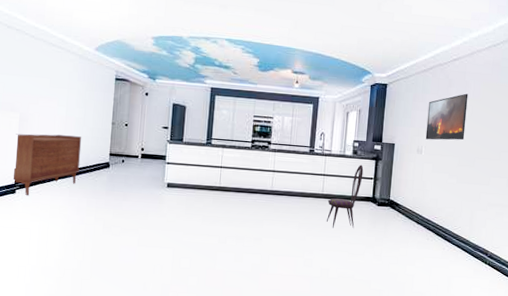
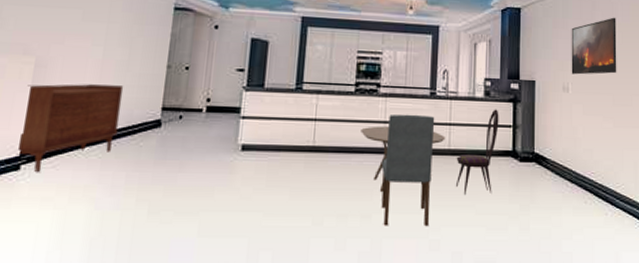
dining table: none [255,173,320,223] -> present [361,126,446,193]
dining chair: none [269,165,313,249] -> present [381,114,435,227]

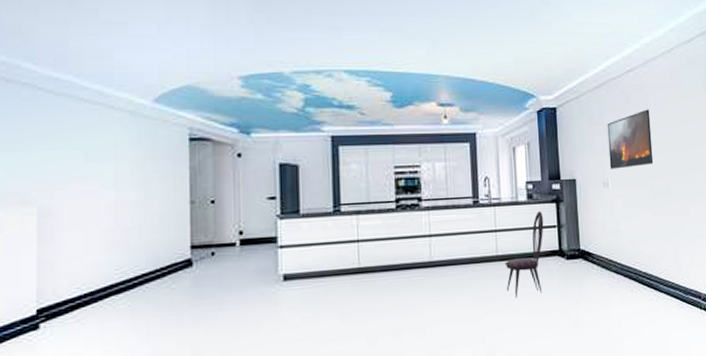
sideboard: present [16,84,124,172] -> none [32,227,145,329]
dining table: present [361,126,446,193] -> none [406,239,493,306]
dining chair: present [381,114,435,227] -> none [431,224,484,337]

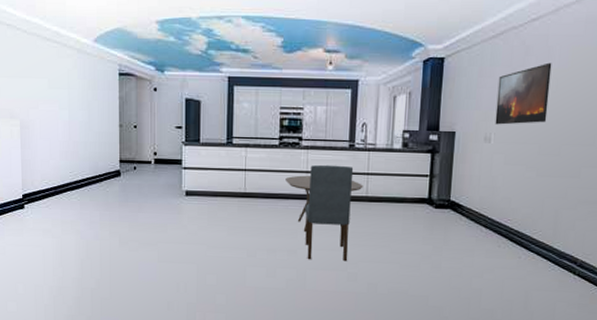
dining table: none [406,239,493,306] -> present [285,175,363,233]
dining chair: none [431,224,484,337] -> present [305,164,354,262]
dining chair: present [504,211,544,299] -> none [373,160,417,237]

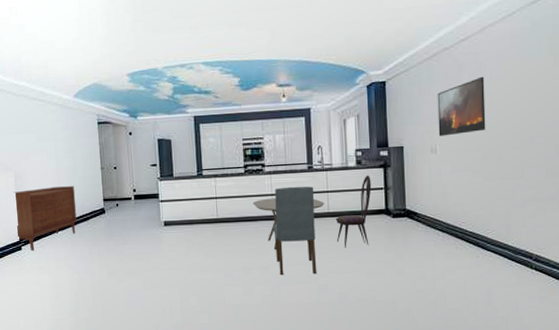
sideboard: none [18,141,89,210] -> present [13,186,78,250]
dining chair: none [373,160,417,237] -> present [335,175,372,249]

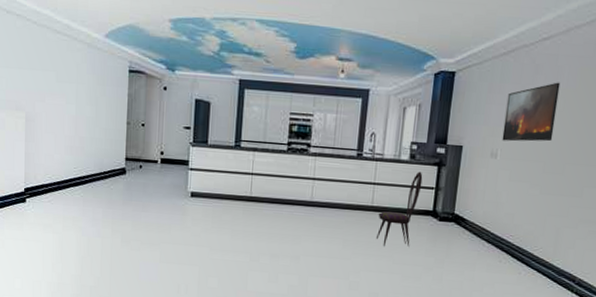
sideboard: present [13,186,78,250] -> none [22,135,95,204]
dining table: present [253,198,325,250] -> none [292,182,369,239]
dining chair: present [273,186,317,275] -> none [308,172,361,270]

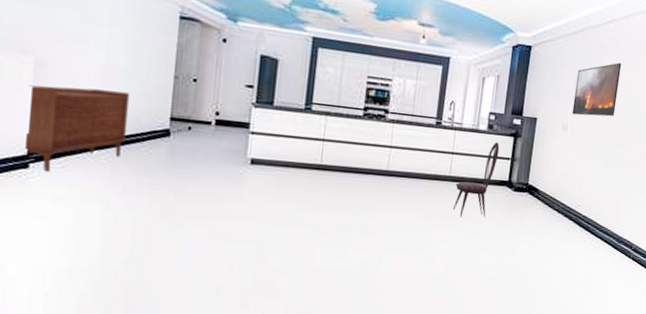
sideboard: none [22,135,95,204] -> present [23,85,131,171]

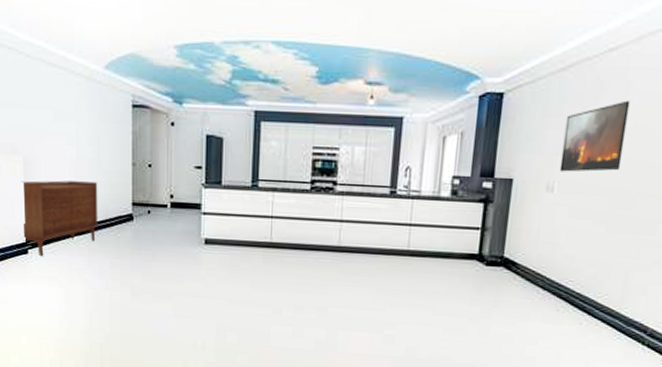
dining chair: present [453,142,500,218] -> none [414,210,467,296]

